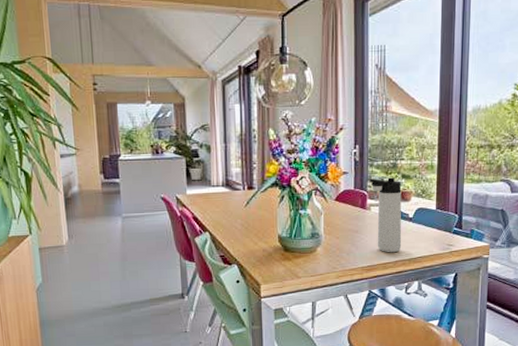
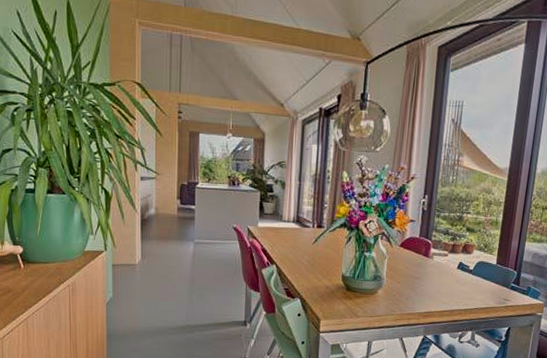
thermos bottle: present [369,177,402,253] -> none [435,229,465,302]

